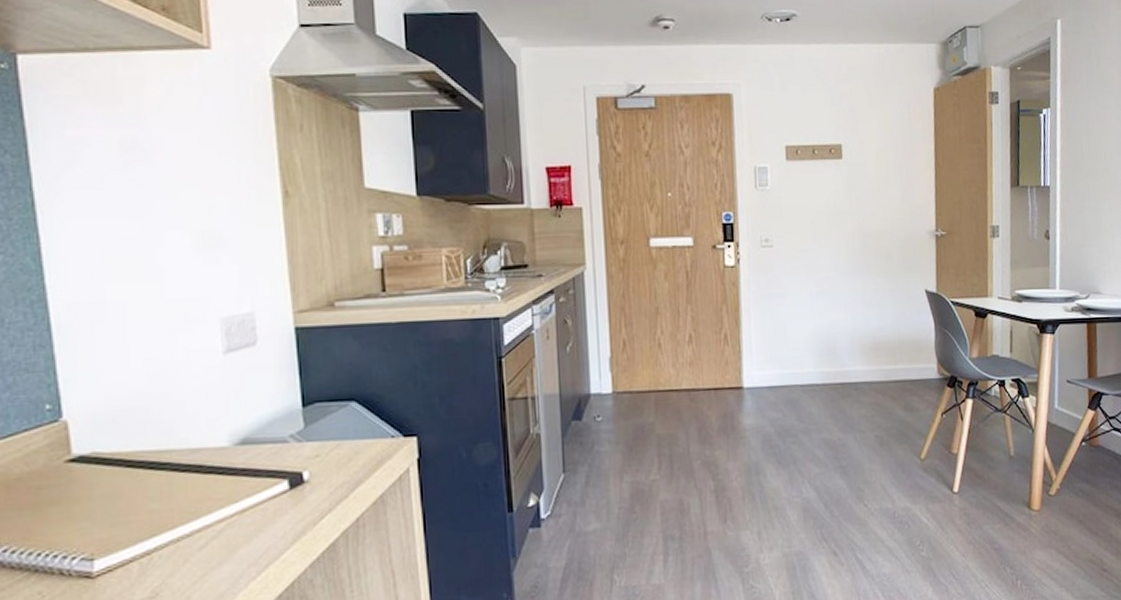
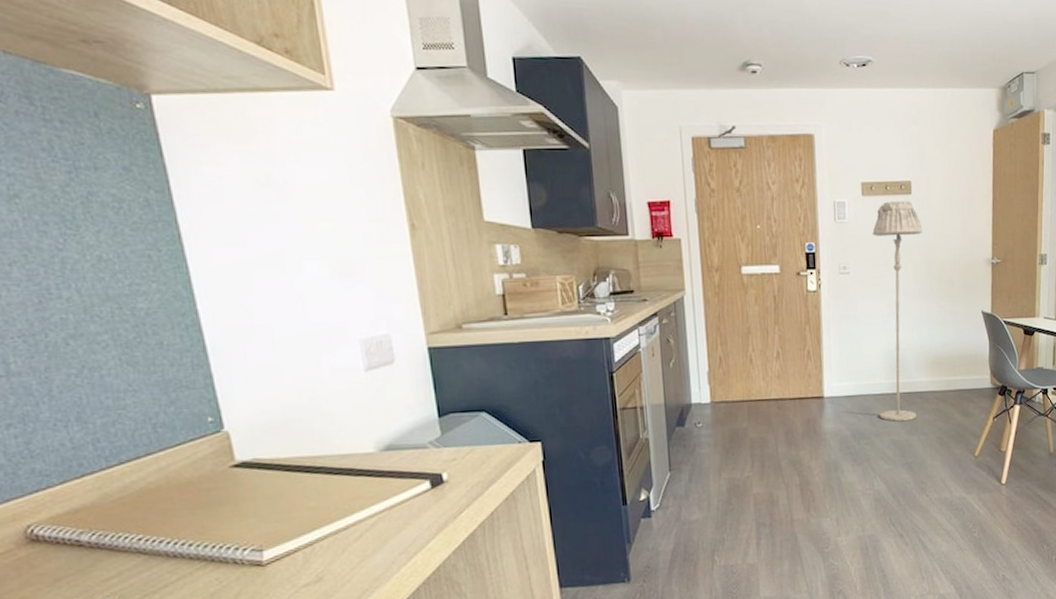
floor lamp: none [798,165,856,417] -> present [872,200,923,422]

